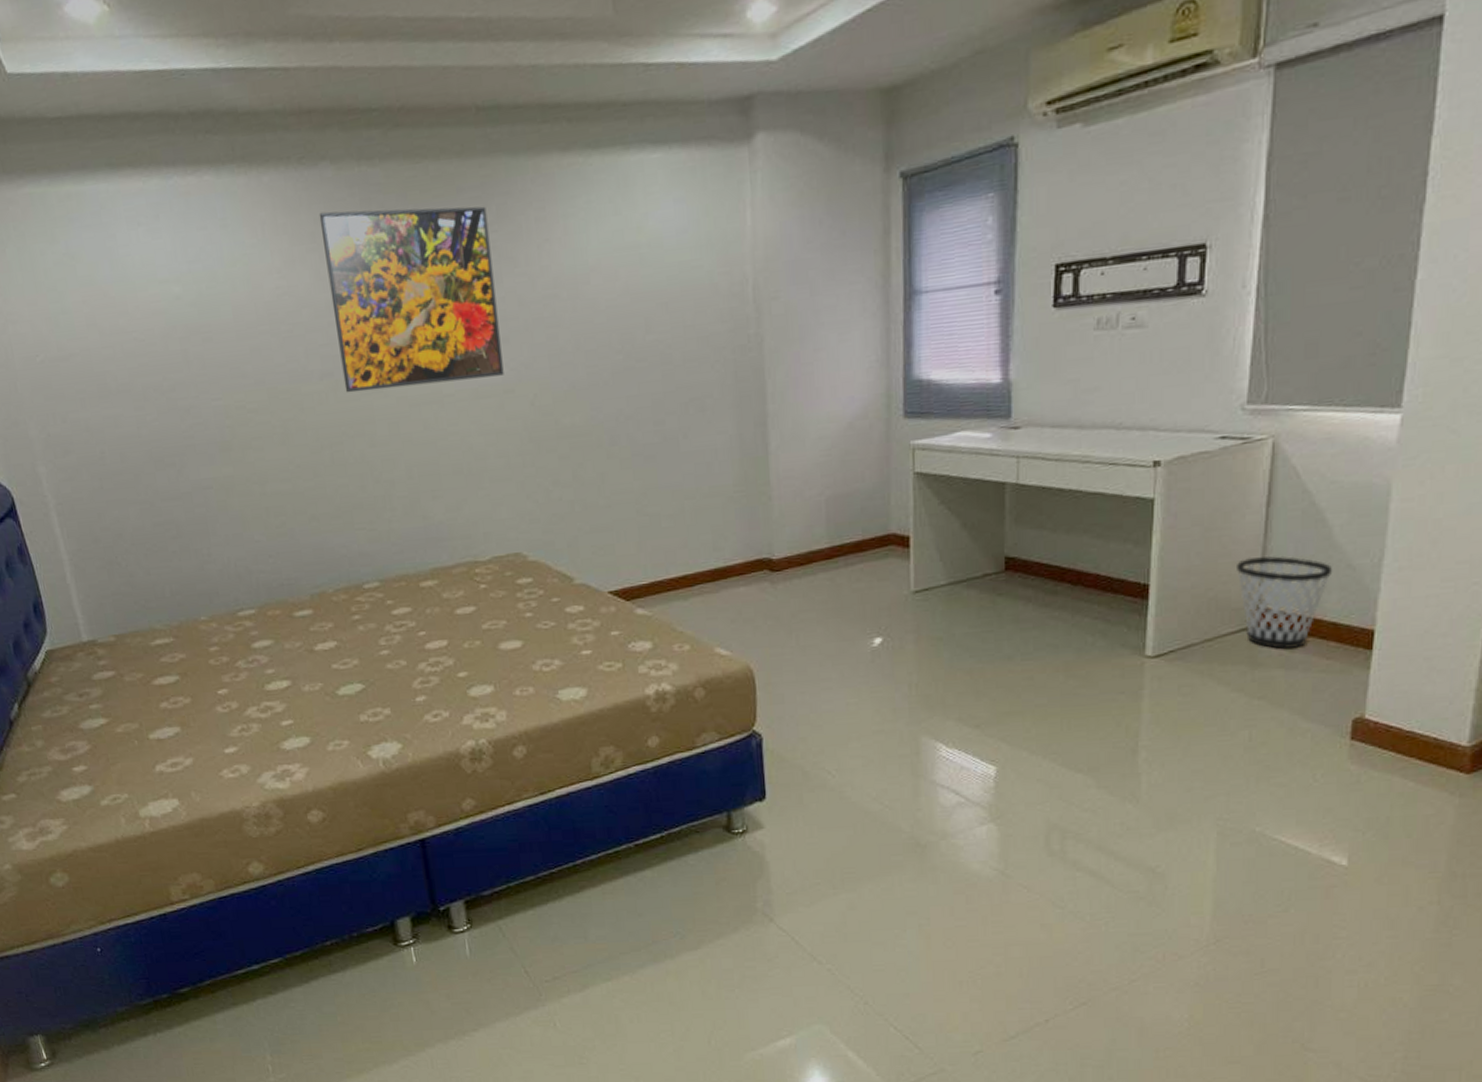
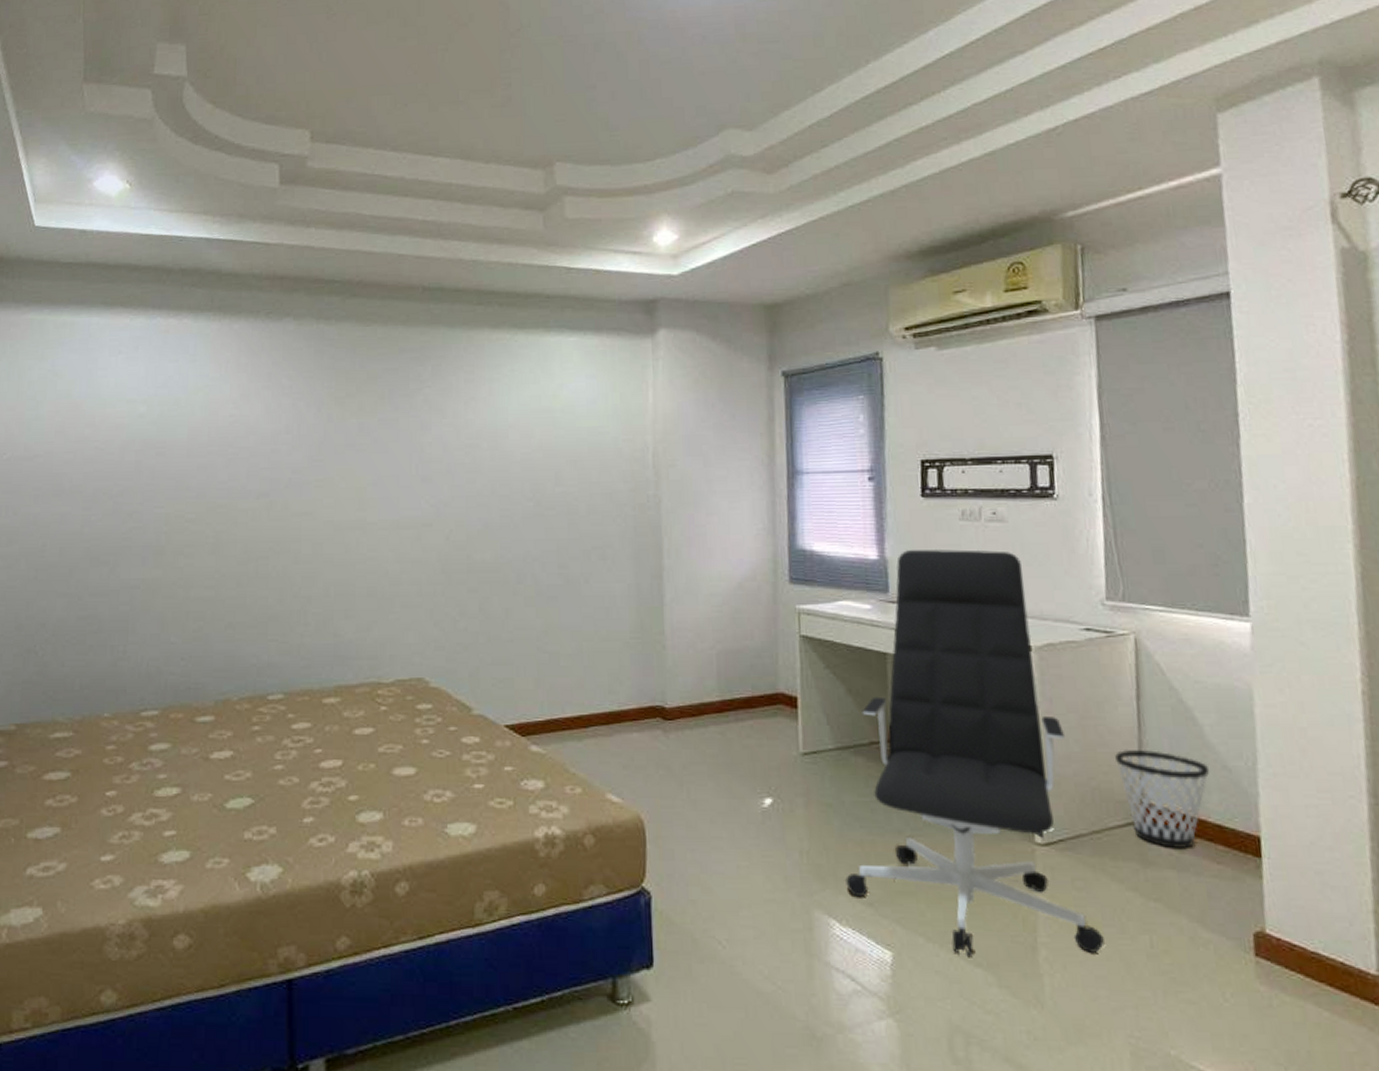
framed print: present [319,206,504,393] -> none [277,357,424,513]
office chair: none [953,360,1204,764] -> present [846,548,1104,956]

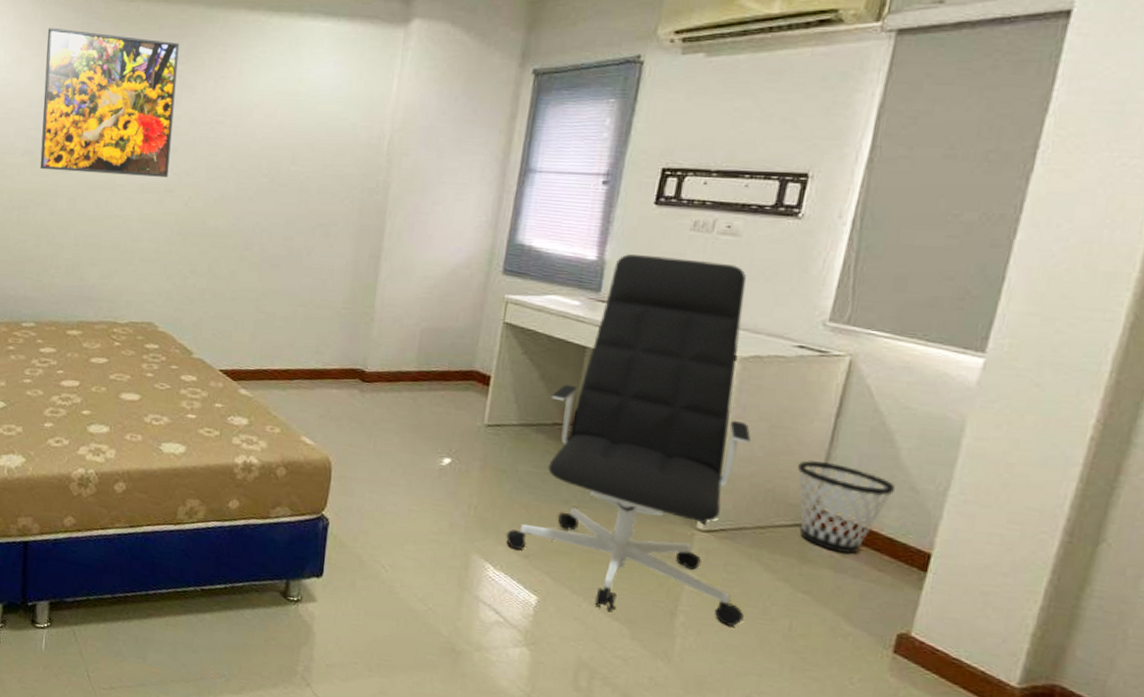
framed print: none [277,357,424,513] -> present [40,27,179,177]

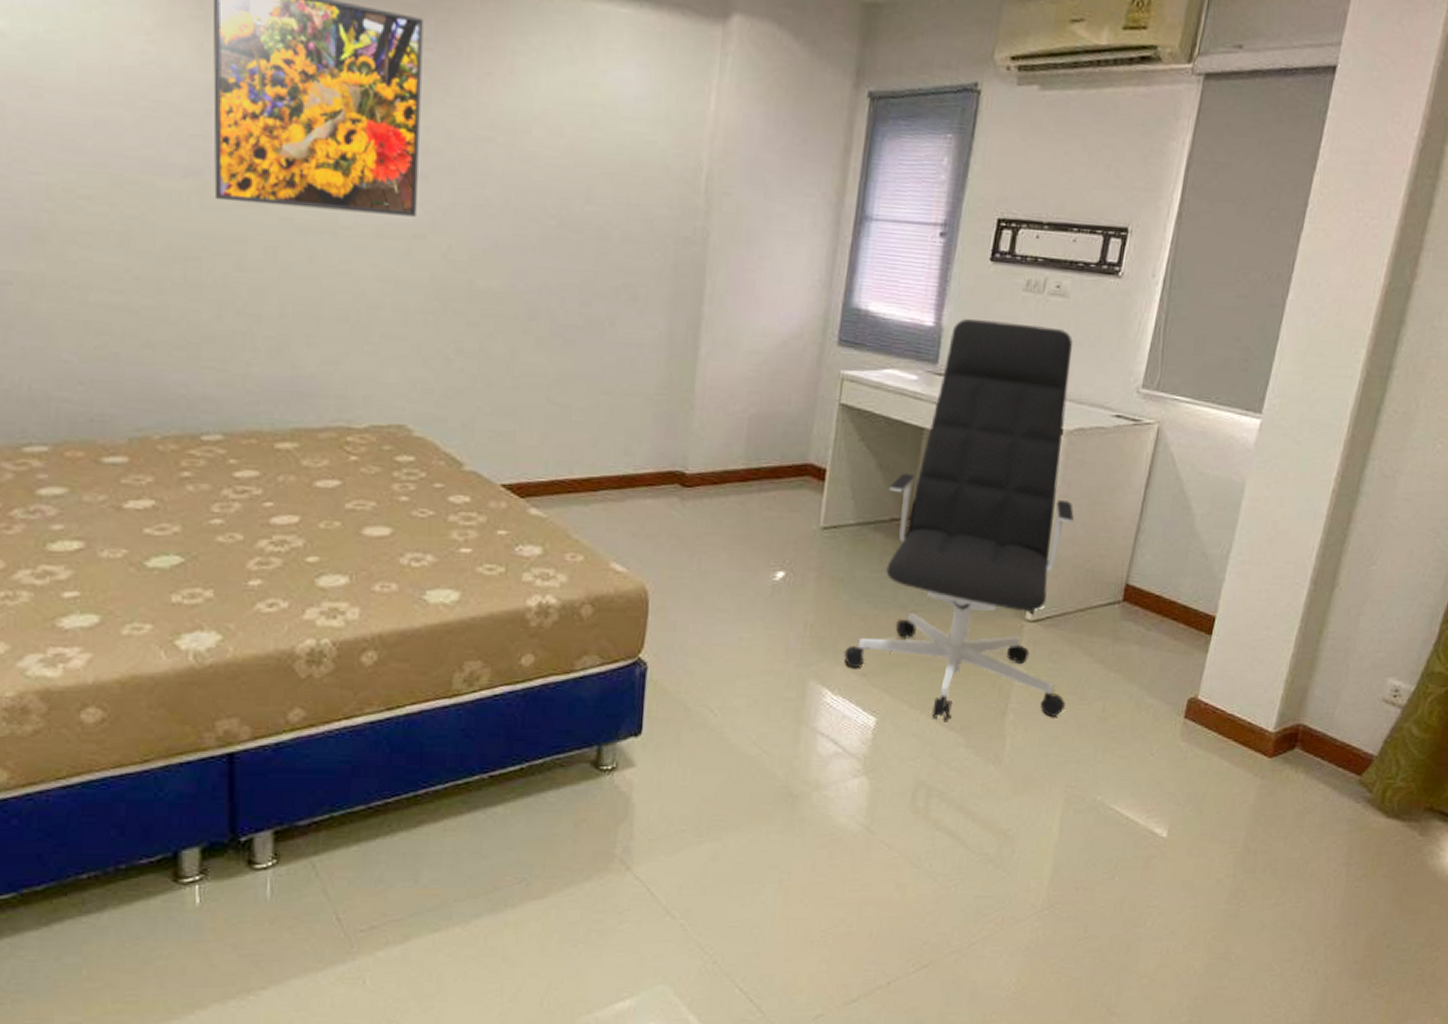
wastebasket: present [798,459,896,554] -> none [1113,534,1191,626]

